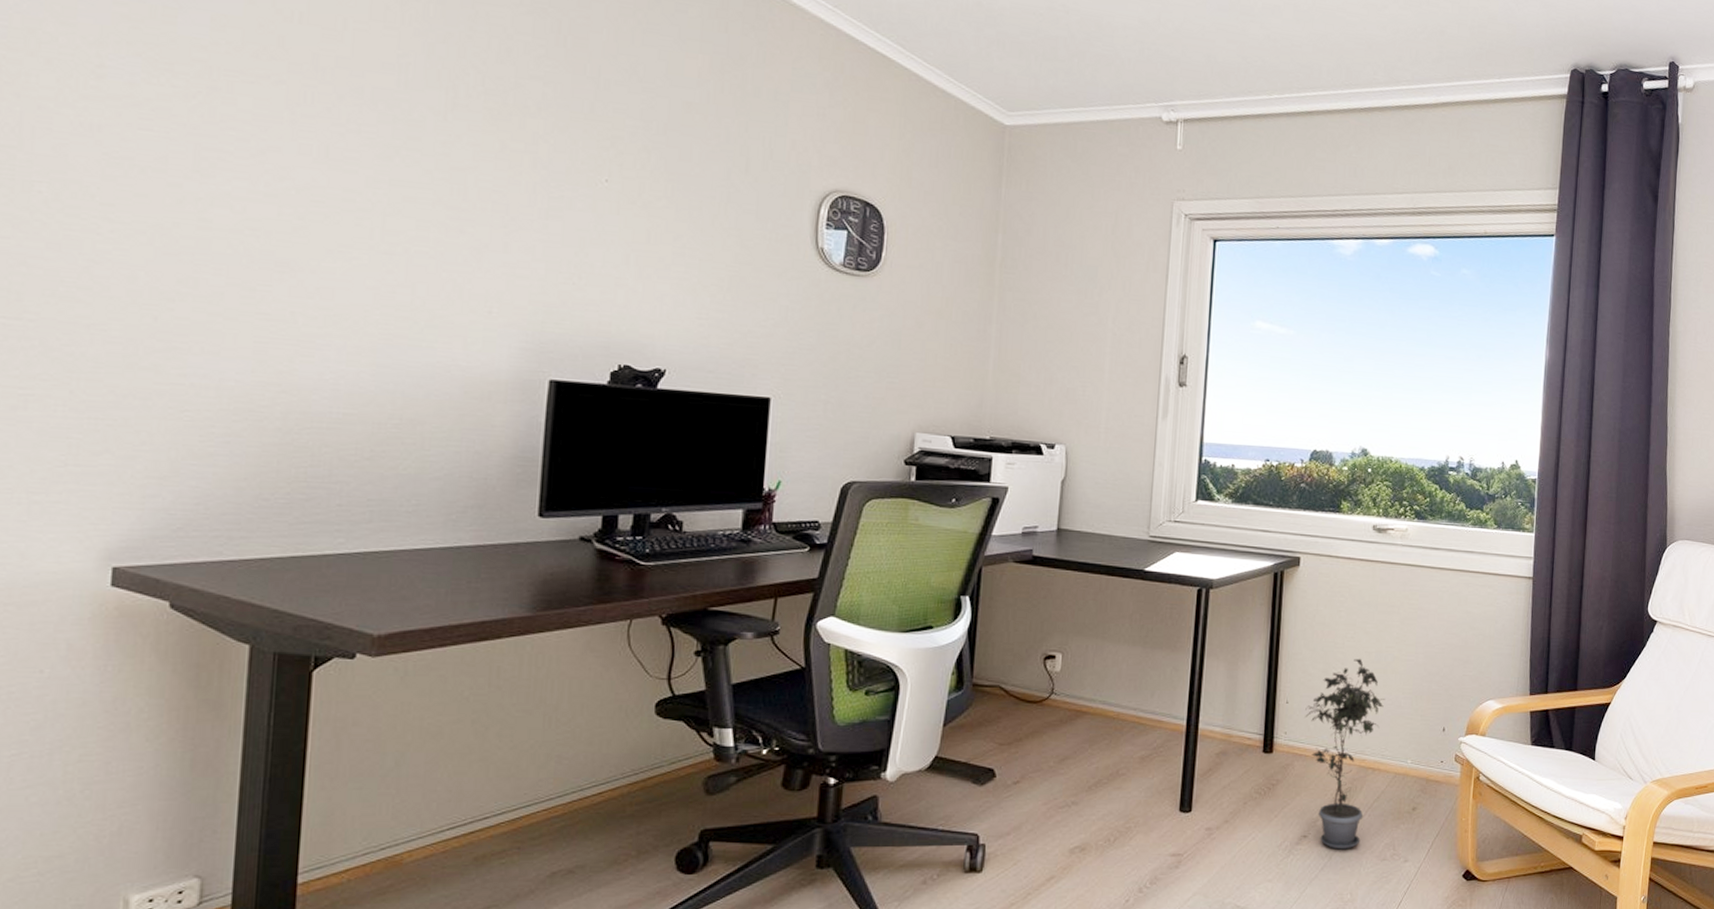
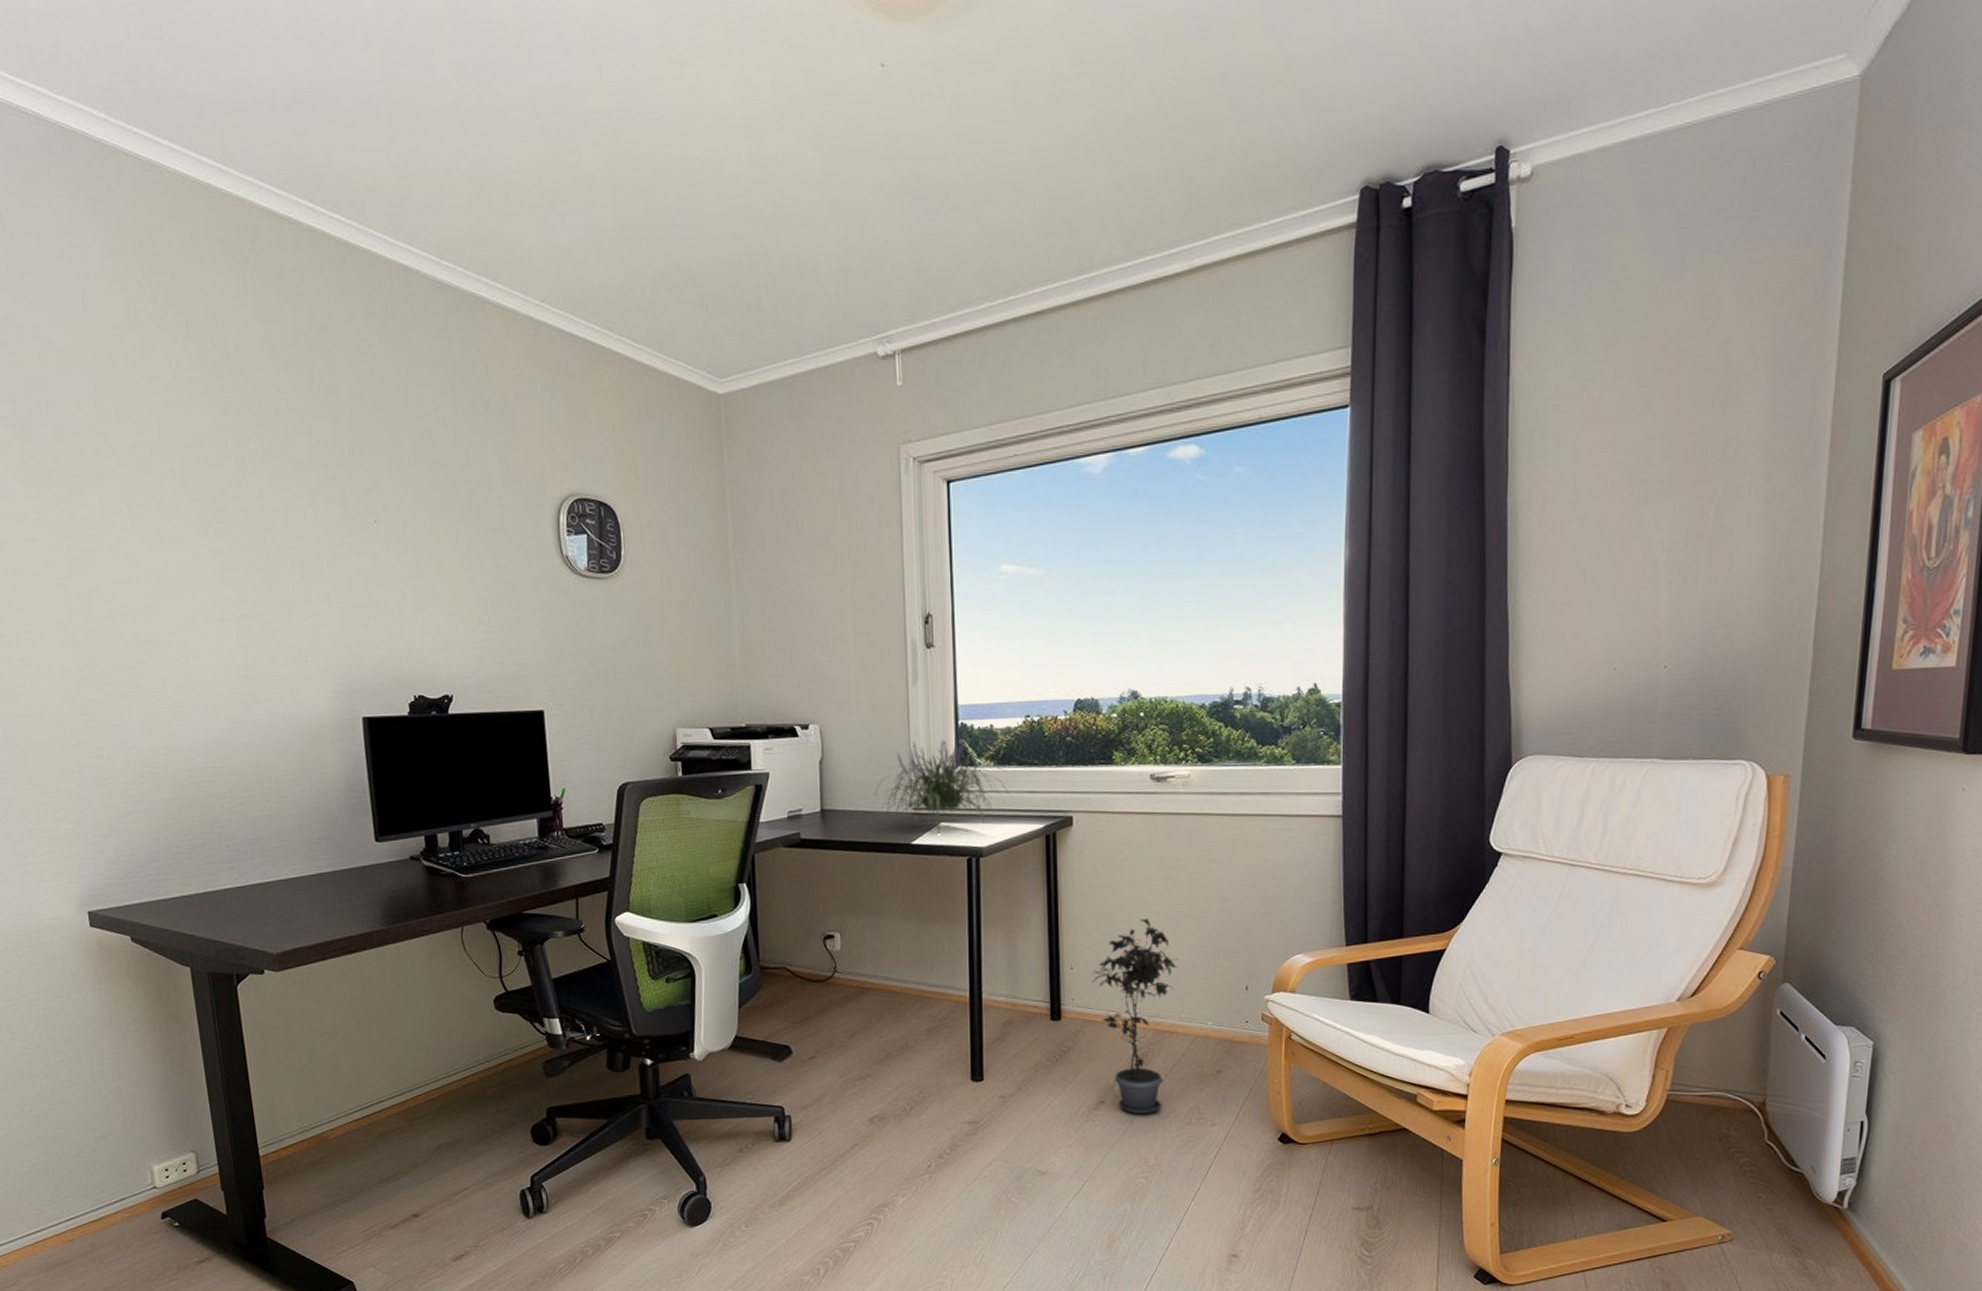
plant: none [1113,469,1243,563] -> present [874,733,1009,834]

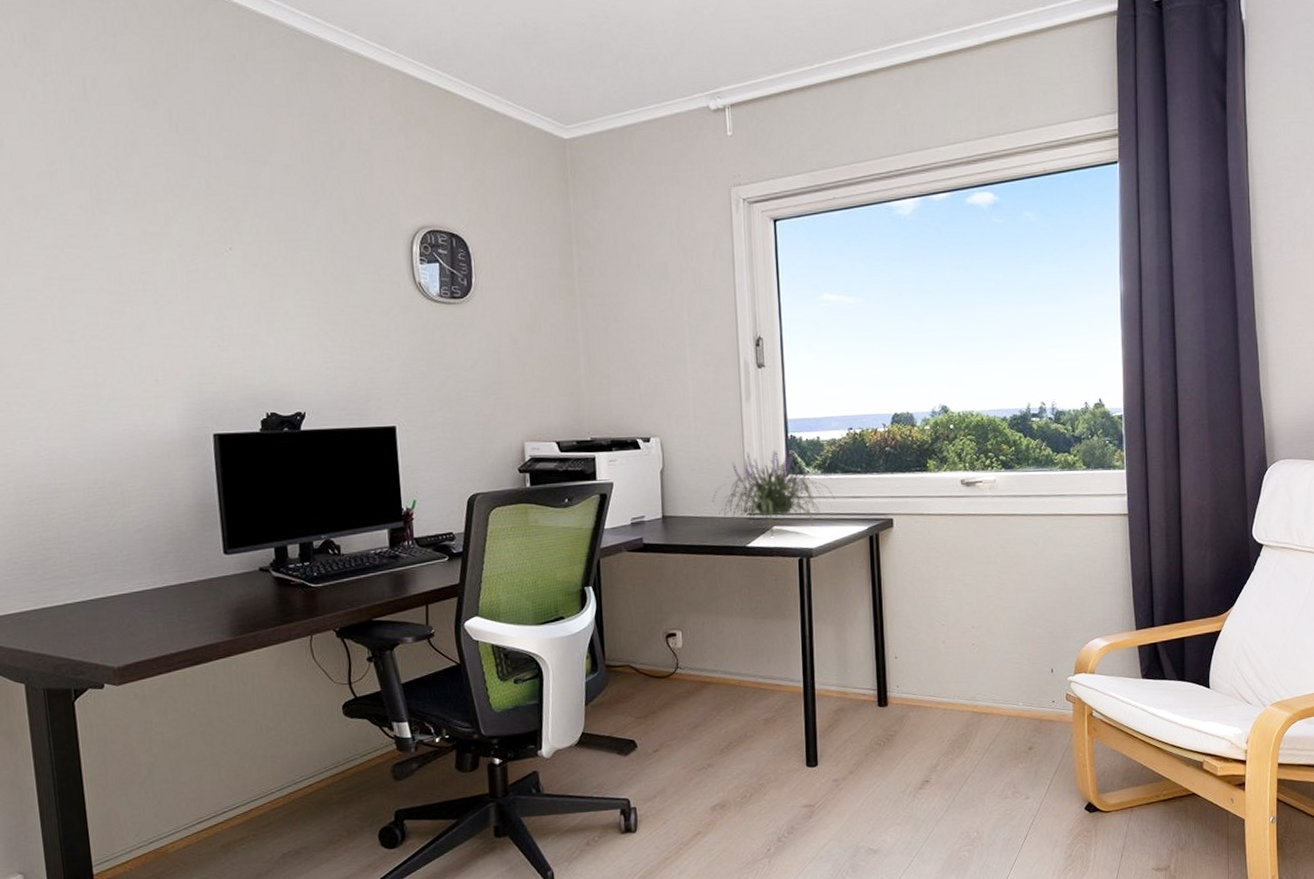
potted plant: present [1092,918,1178,1115] -> none [914,609,991,792]

